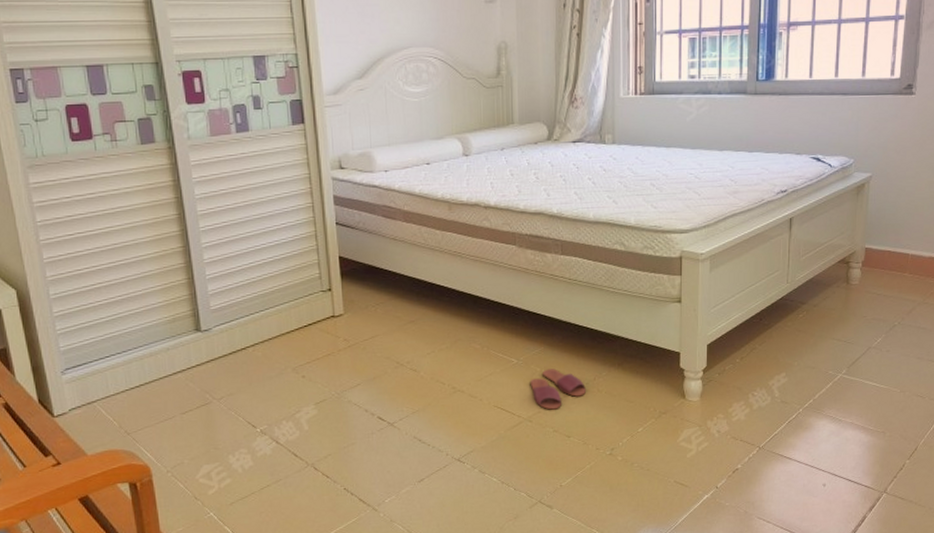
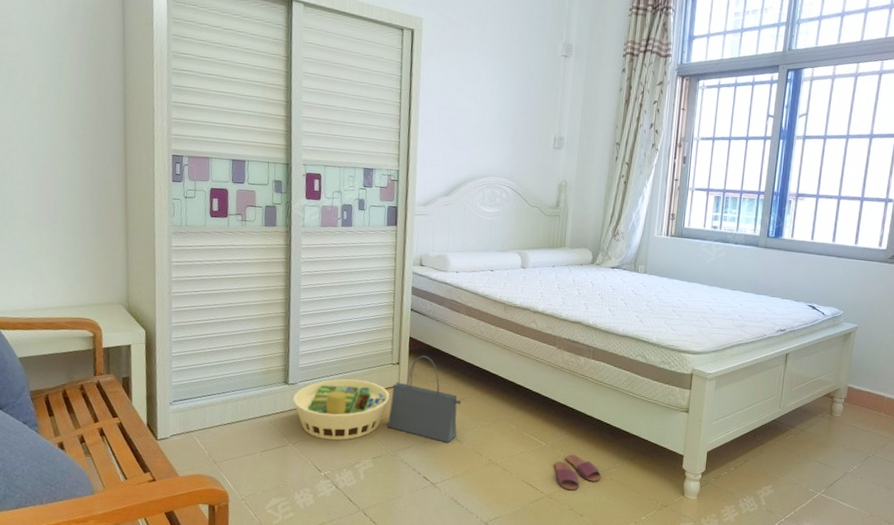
laundry basket: none [209,314,326,390] -> present [293,378,390,441]
tote bag: none [326,276,412,375] -> present [387,355,462,443]

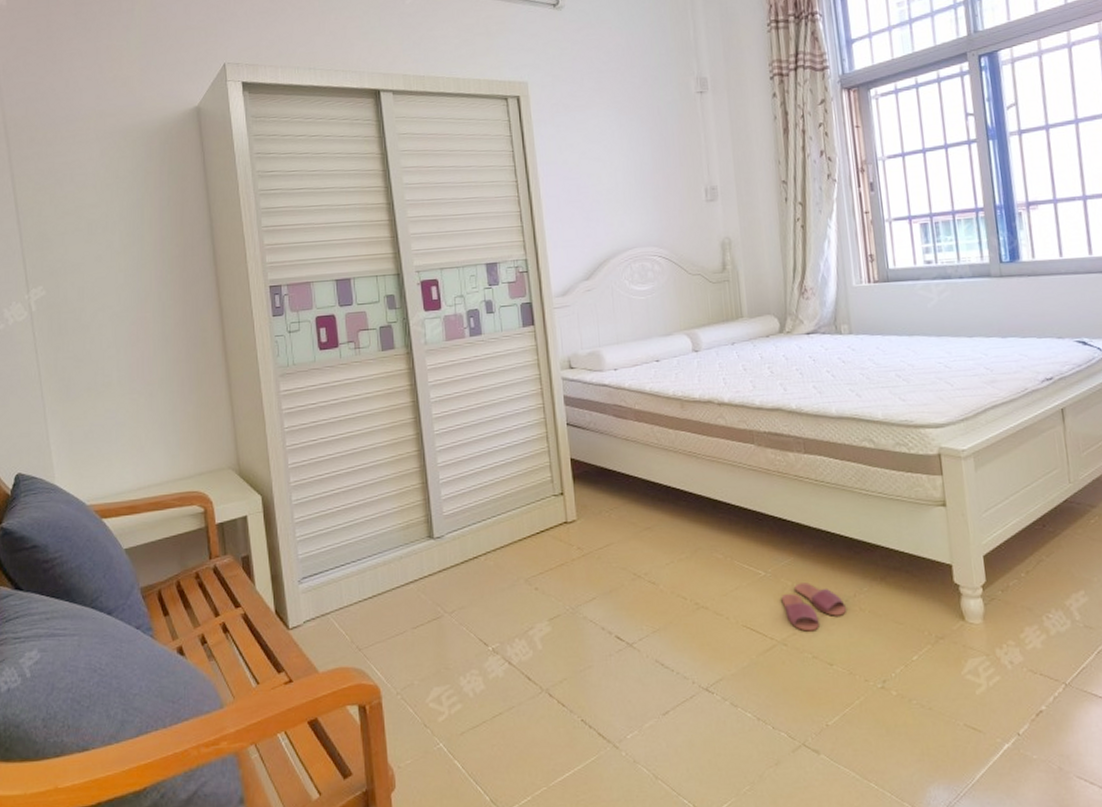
laundry basket: present [293,378,390,441] -> none [442,520,559,604]
tote bag: present [387,355,462,443] -> none [559,479,649,588]

